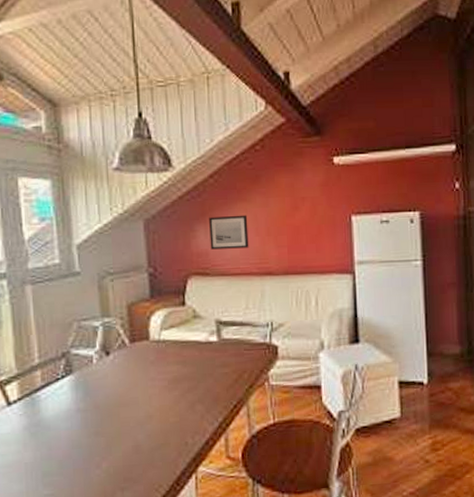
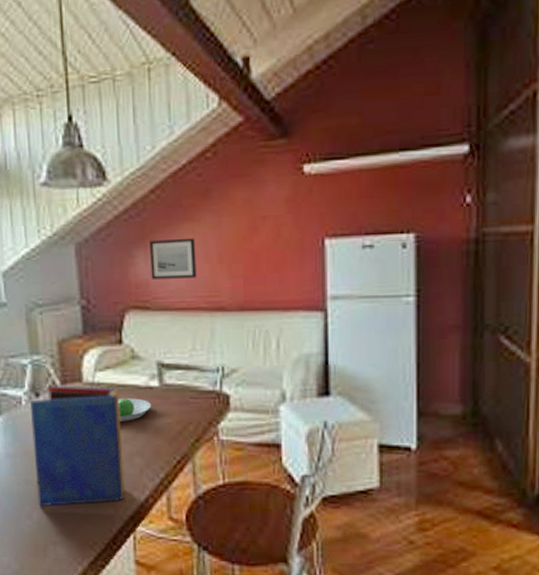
book: none [101,343,188,455] -> present [30,386,125,506]
fruit bowl: none [171,344,211,374] -> present [106,388,151,421]

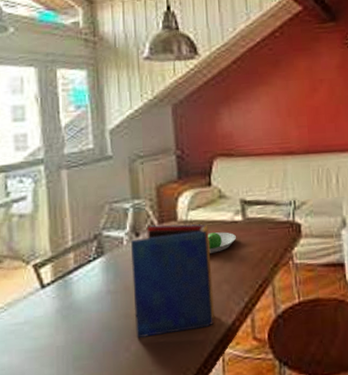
wall art: present [150,237,197,279] -> none [233,97,271,131]

